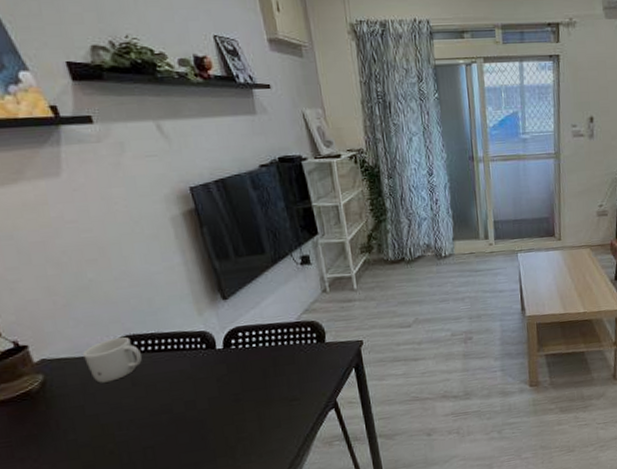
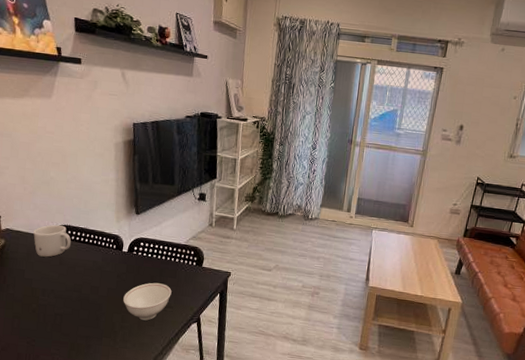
bowl: none [232,374,294,425] -> present [123,282,172,321]

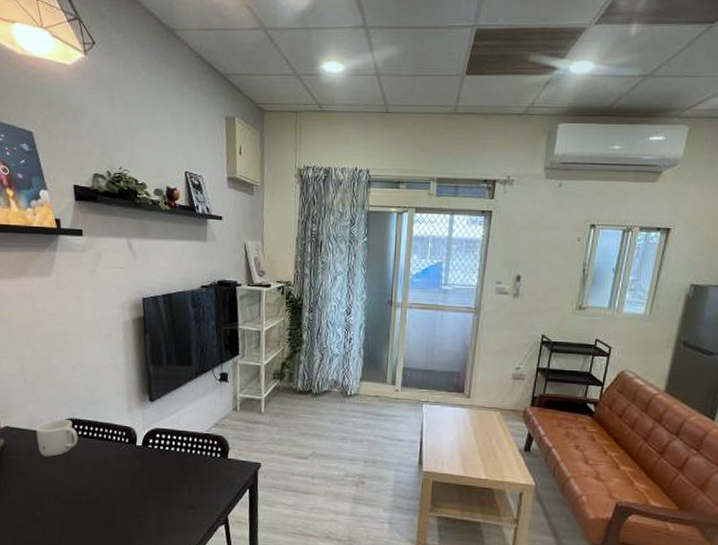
bowl: present [123,282,172,321] -> none [139,480,194,525]

